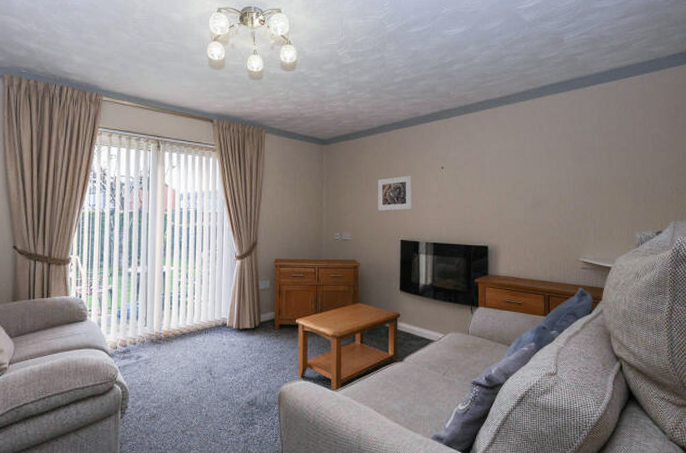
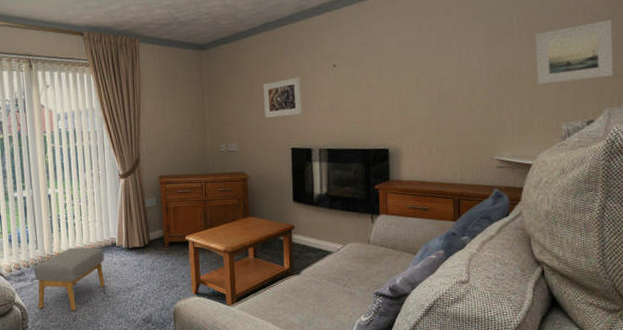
footstool: none [140,326,214,392] -> present [34,247,105,311]
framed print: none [613,146,677,197] -> present [536,20,614,84]

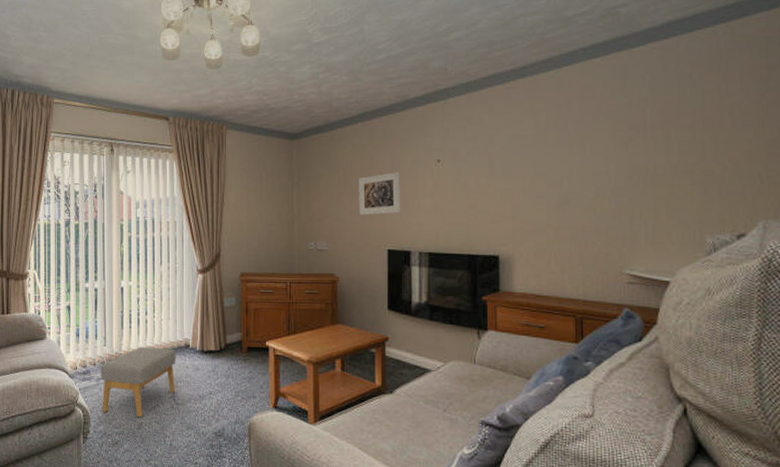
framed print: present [536,20,614,84] -> none [673,120,769,190]

